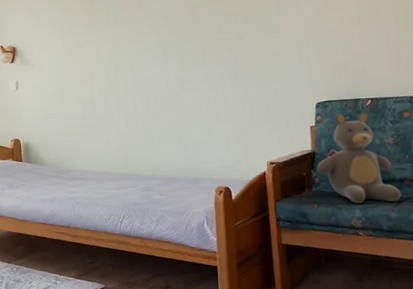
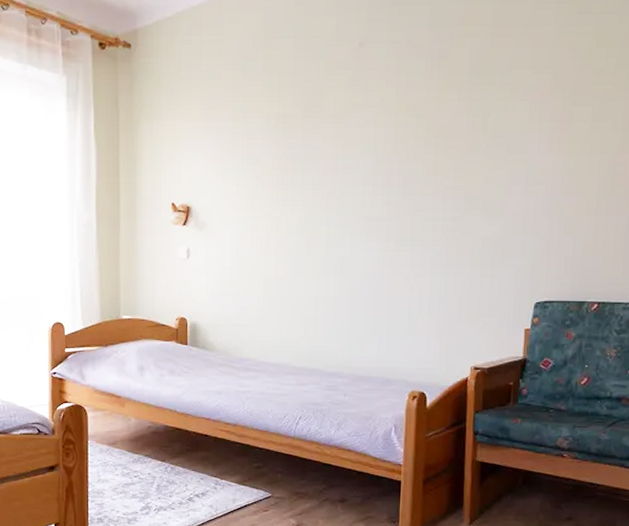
teddy bear: present [317,112,401,204] -> none [526,317,616,422]

